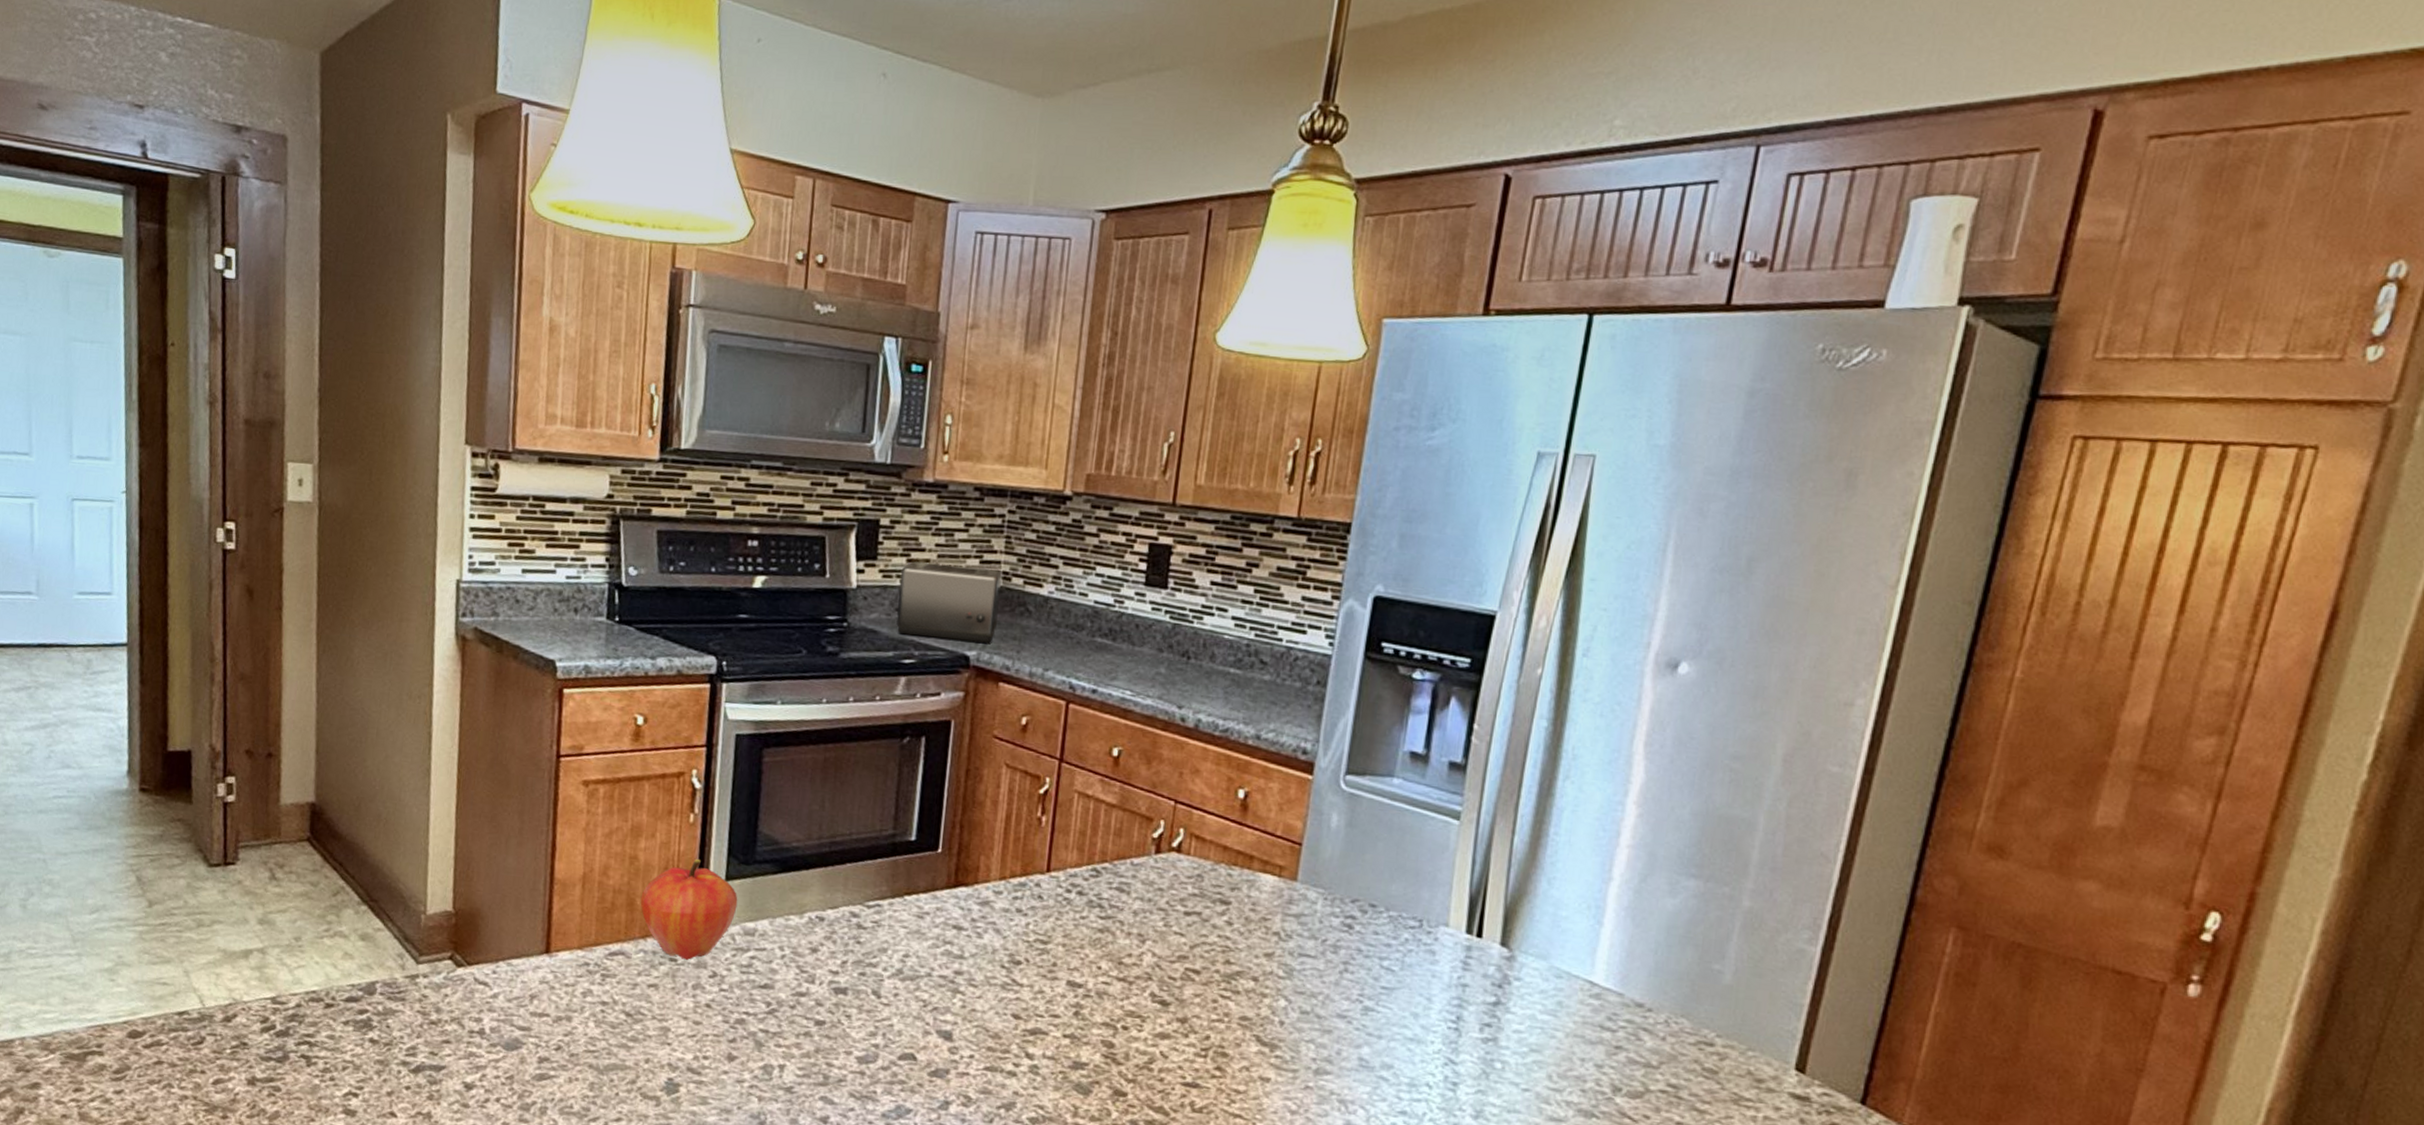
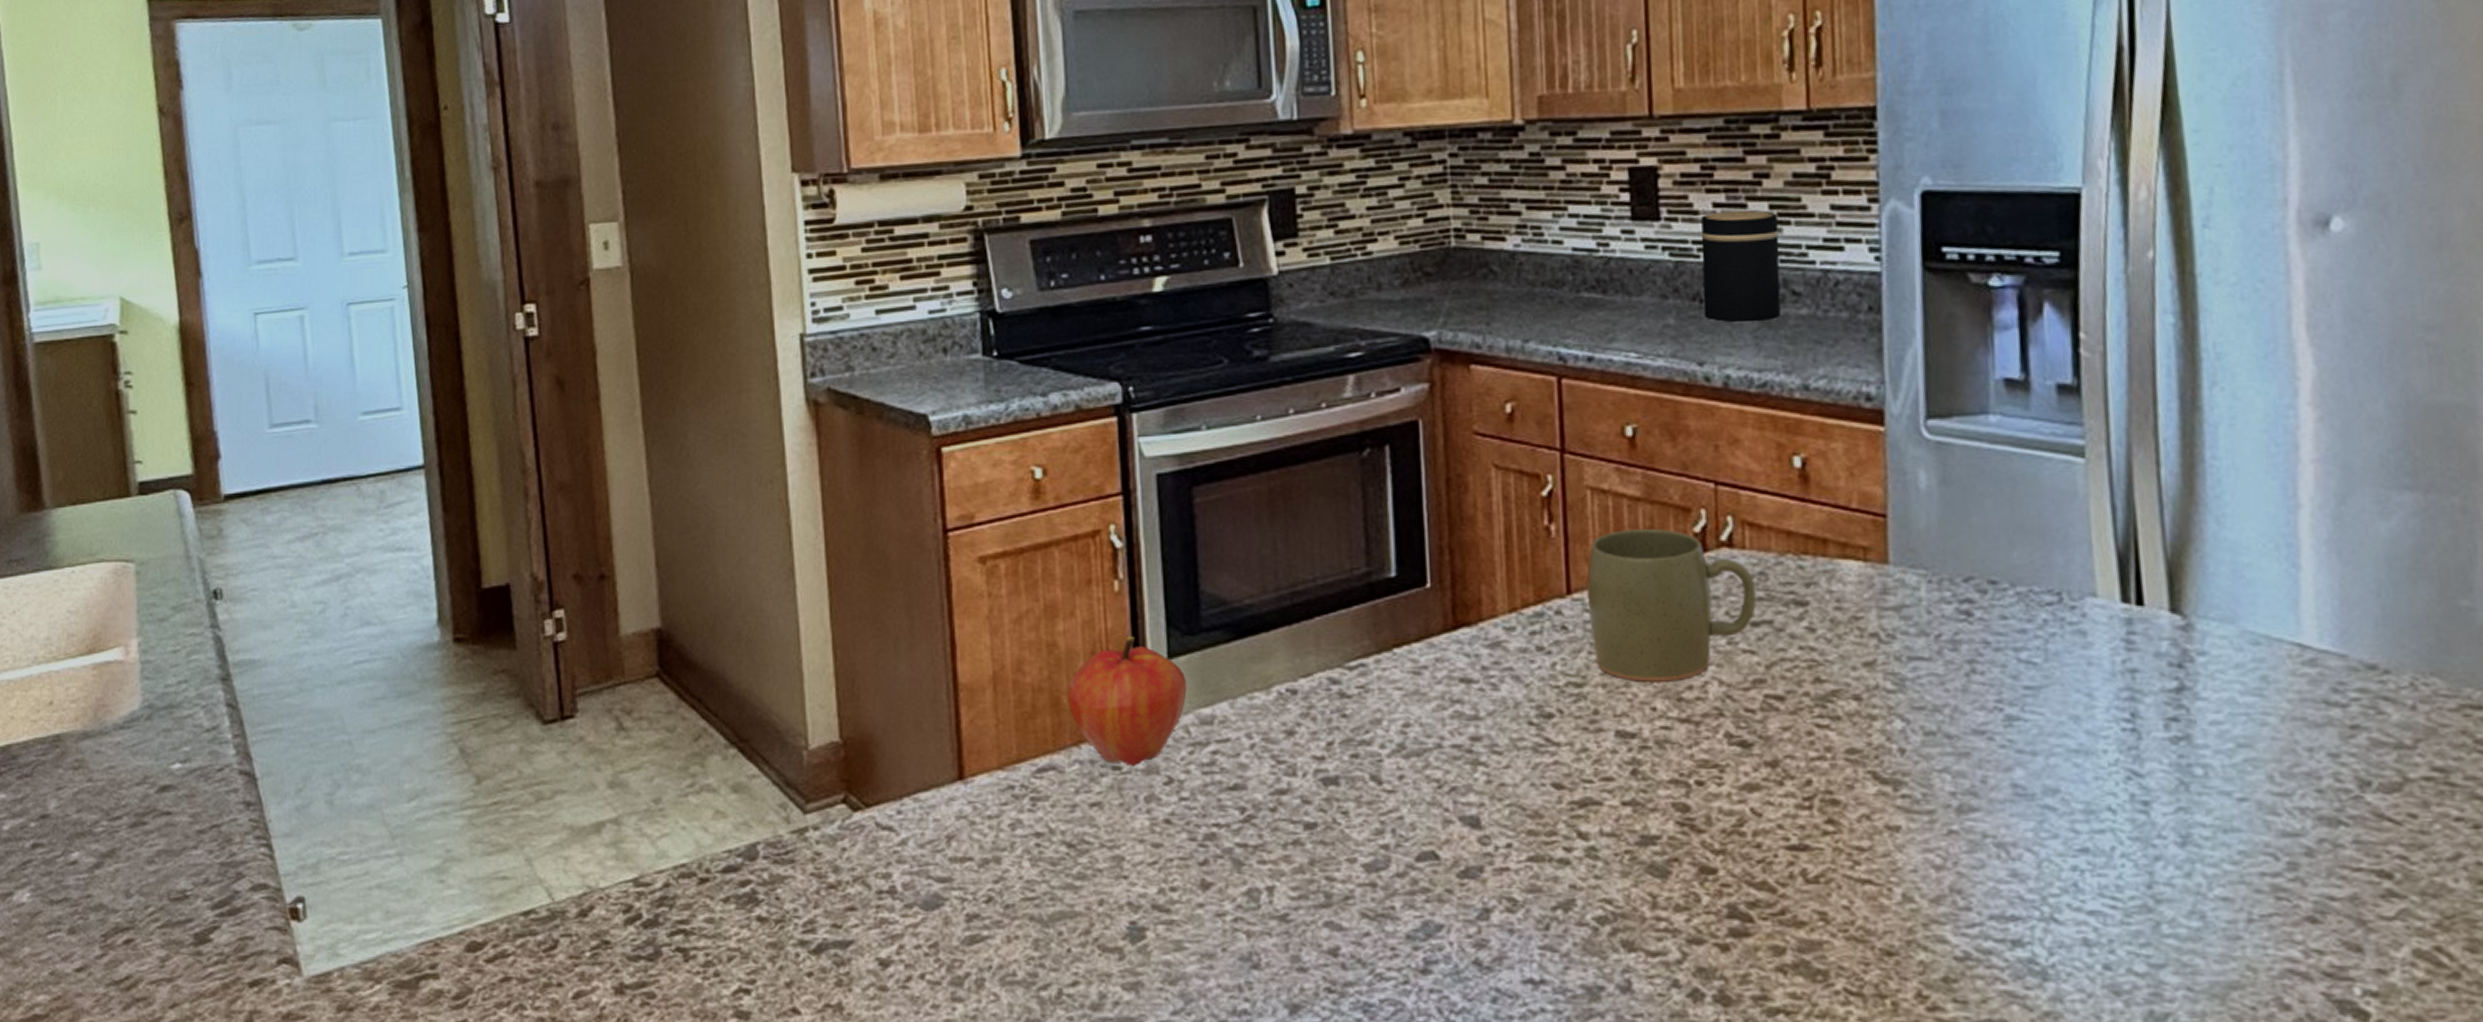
toaster: present [896,561,1006,644] -> none [1329,228,1461,323]
mug: none [1060,828,1193,949] -> present [1586,528,1757,682]
cylinder: none [1189,589,1259,680] -> present [1700,210,1781,322]

